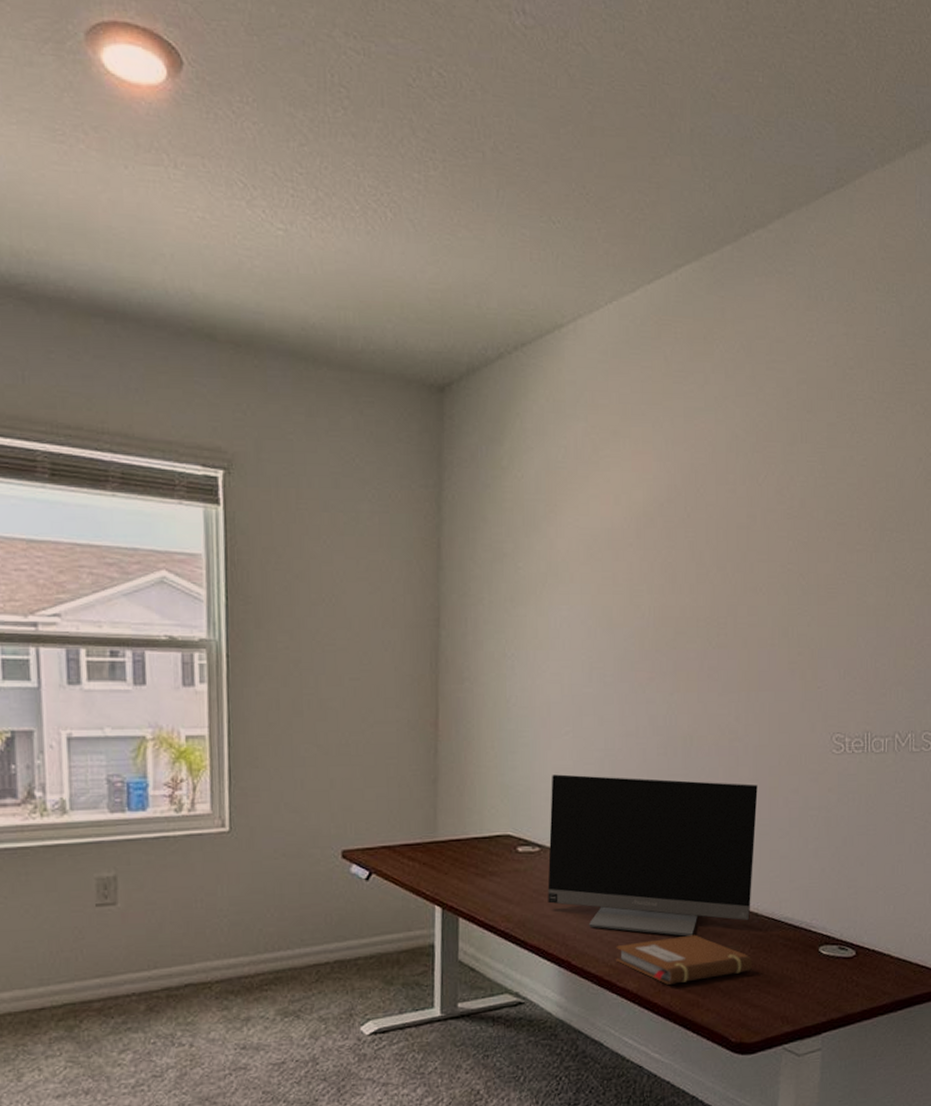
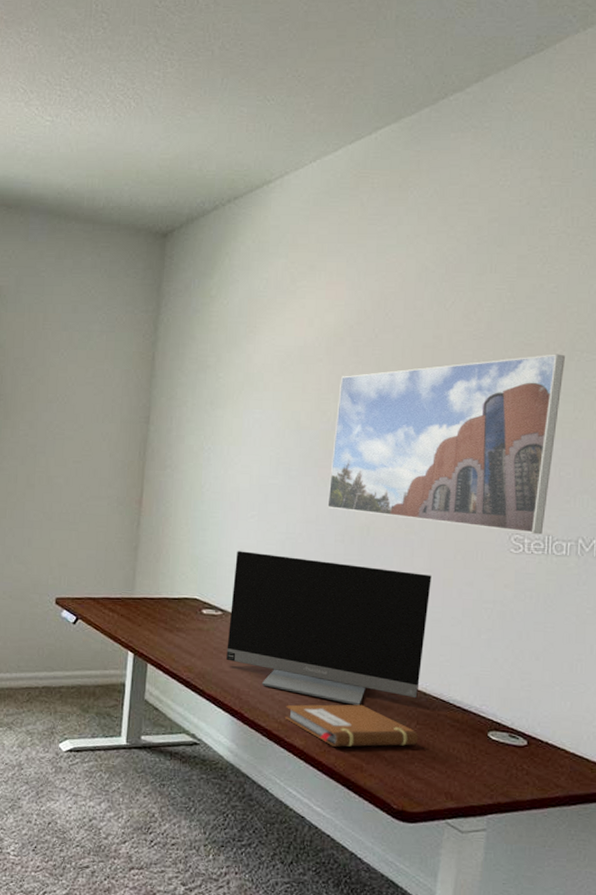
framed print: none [647,534,876,732] -> present [327,354,565,535]

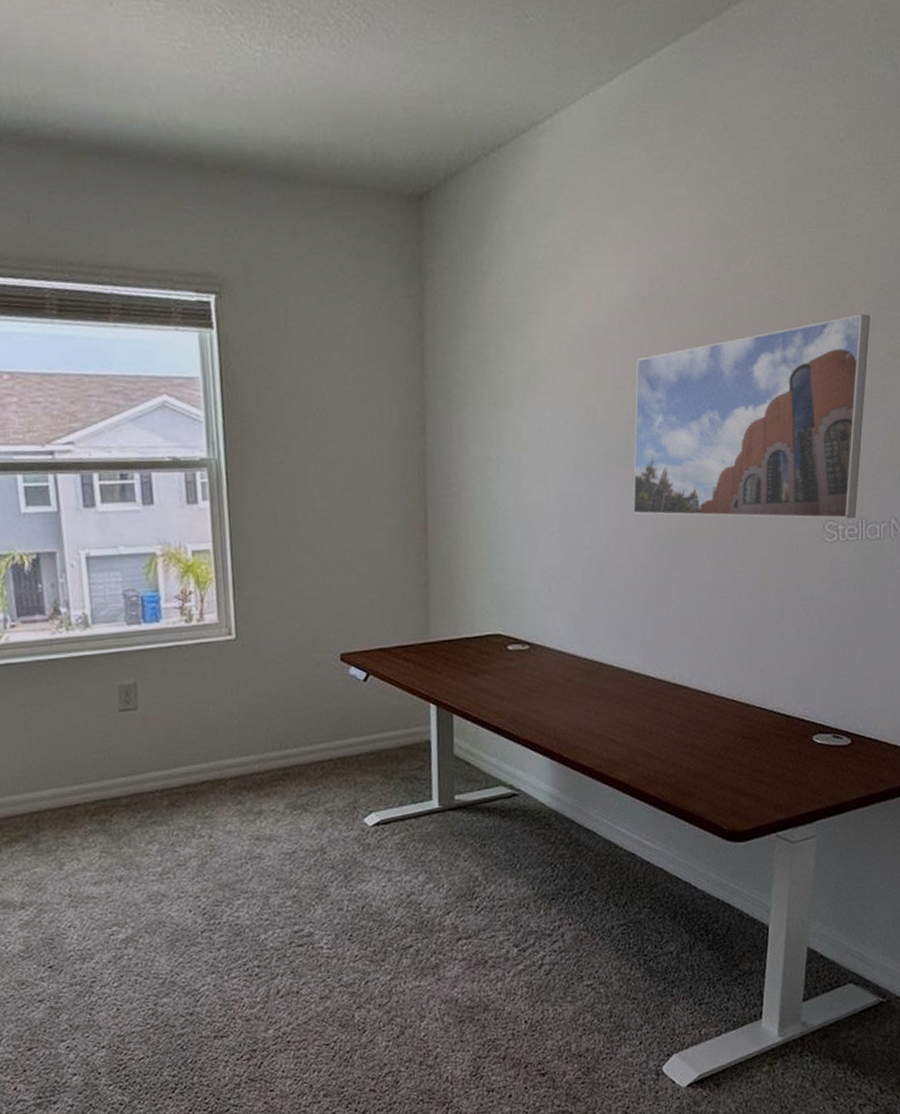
monitor: present [226,551,432,706] -> none [538,573,748,728]
notebook: present [285,704,419,747] -> none [607,726,745,775]

